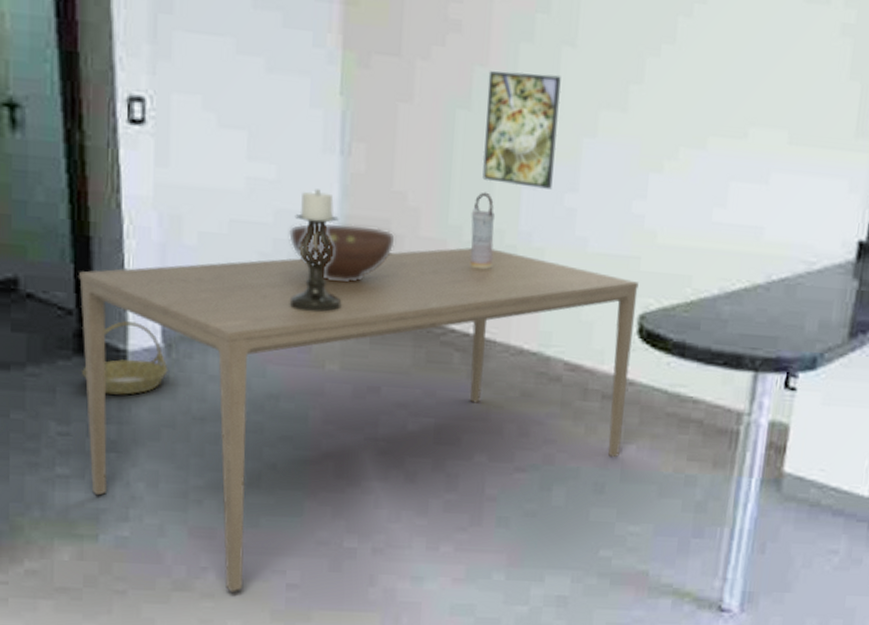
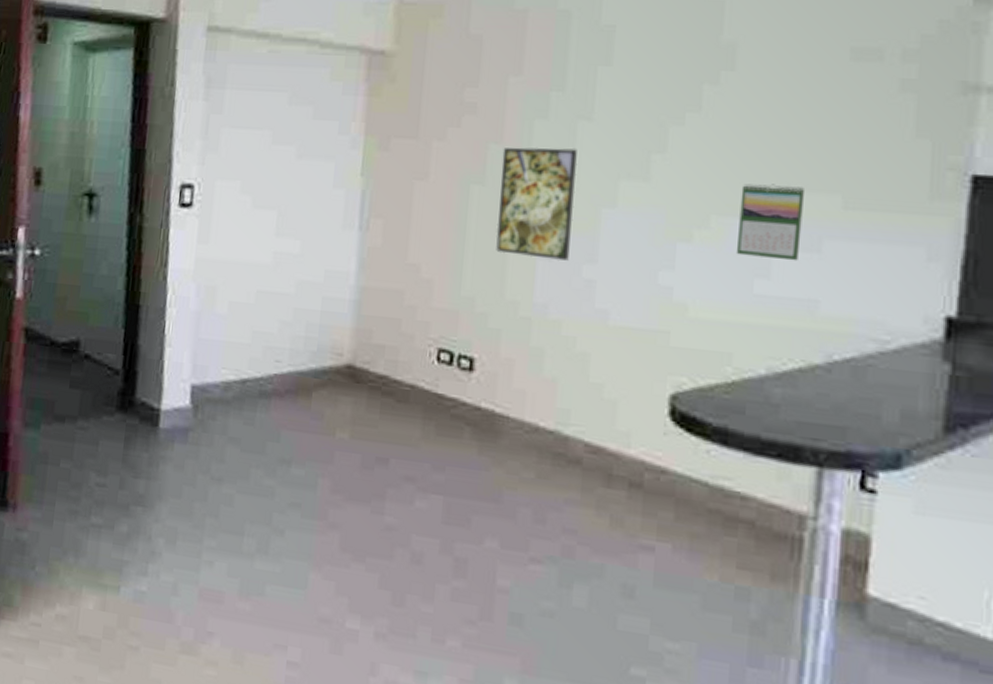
dining table: present [79,247,639,592] -> none [119,319,669,663]
basket: present [81,321,168,395] -> none [120,382,194,452]
fruit bowl: present [288,223,397,282] -> none [307,294,409,351]
candle holder: present [289,189,342,313] -> none [305,262,356,380]
vase: present [470,192,496,270] -> none [482,263,510,341]
calendar: none [699,117,760,192] -> present [736,184,806,261]

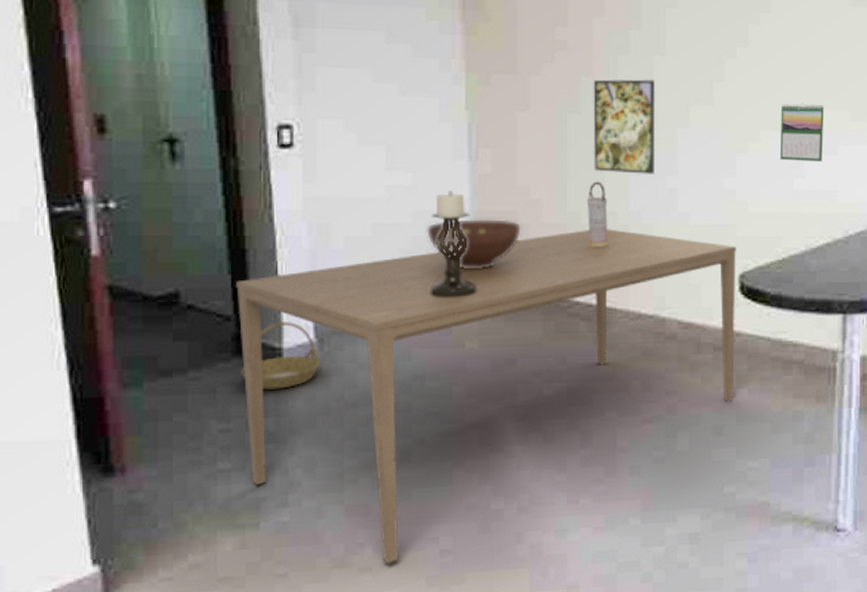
dining table: none [119,319,669,663] -> present [236,229,736,564]
basket: none [120,382,194,452] -> present [239,322,321,390]
candle holder: none [305,262,356,380] -> present [430,191,477,298]
fruit bowl: none [307,294,409,351] -> present [425,218,523,270]
vase: none [482,263,510,341] -> present [586,181,609,248]

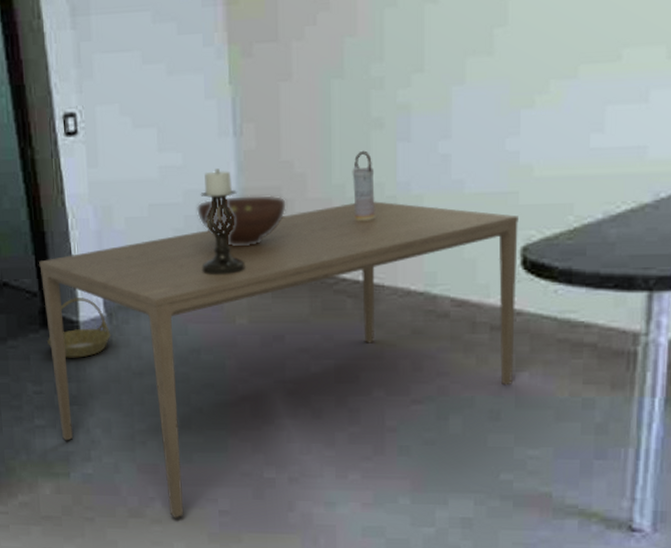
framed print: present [593,79,656,174] -> none [358,33,427,141]
calendar: present [779,103,825,162] -> none [573,43,634,114]

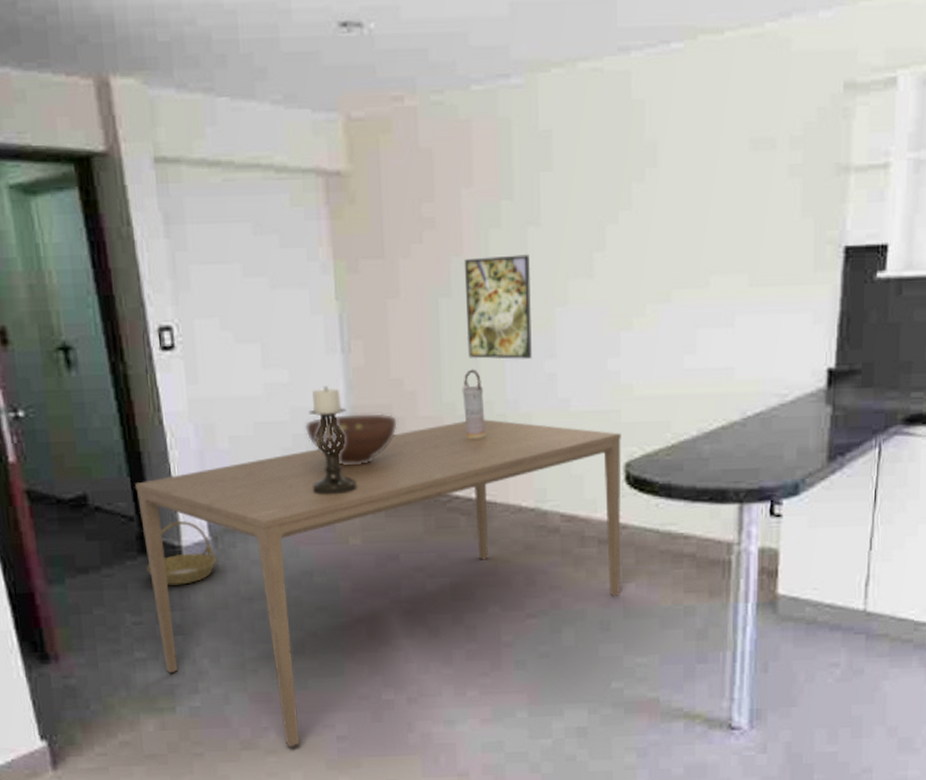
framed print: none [358,33,427,141] -> present [464,254,532,360]

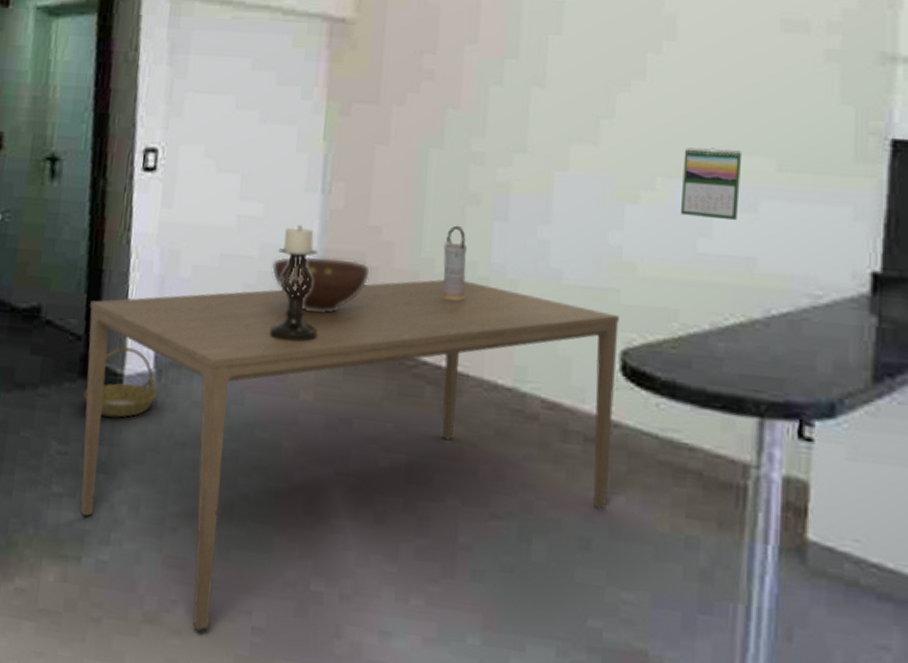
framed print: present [464,254,532,360] -> none [454,112,531,222]
calendar: none [668,270,720,337] -> present [680,147,743,221]

